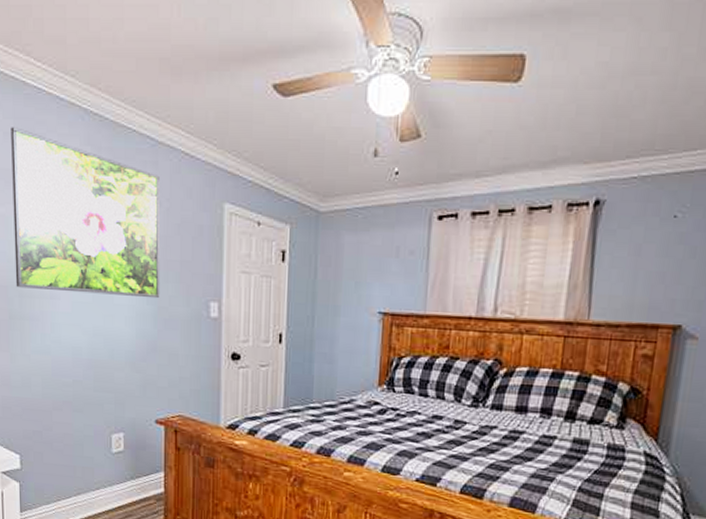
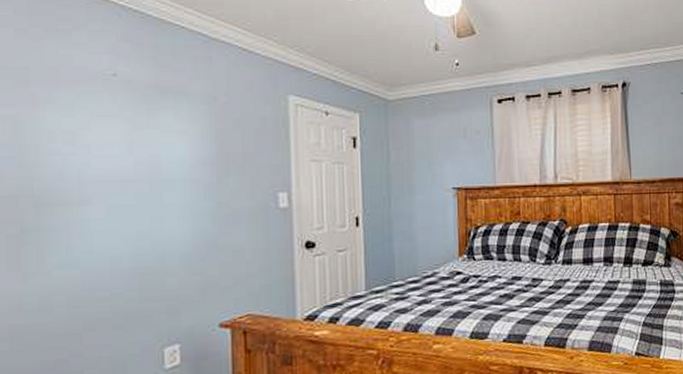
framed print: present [11,127,160,299] -> none [24,23,220,196]

